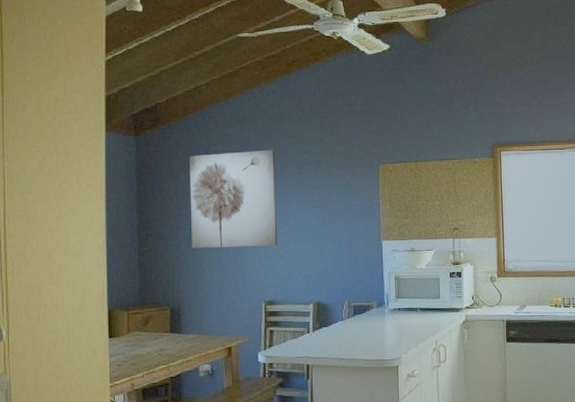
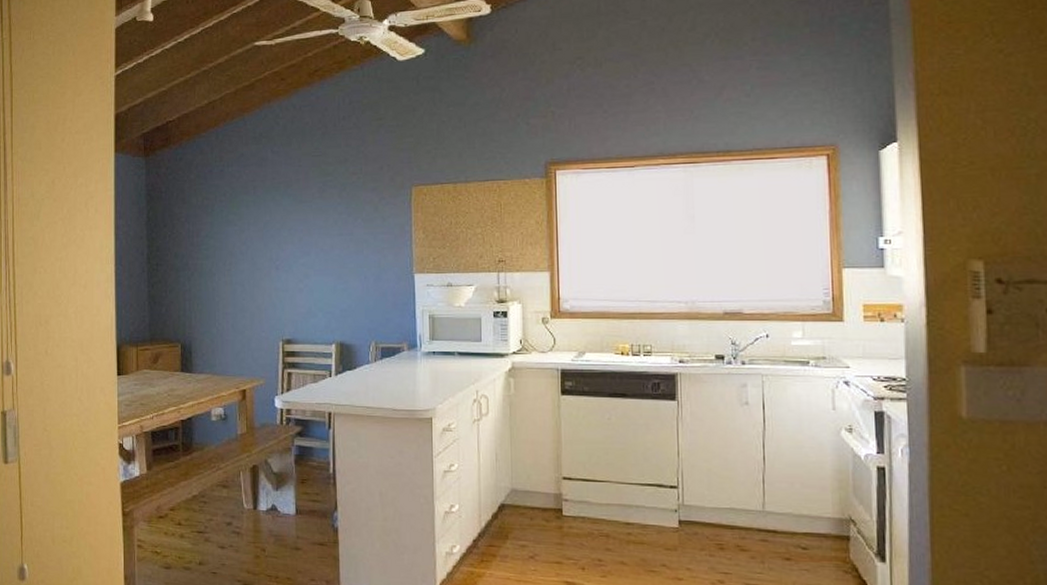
wall art: present [189,150,278,248] -> none [202,171,297,280]

